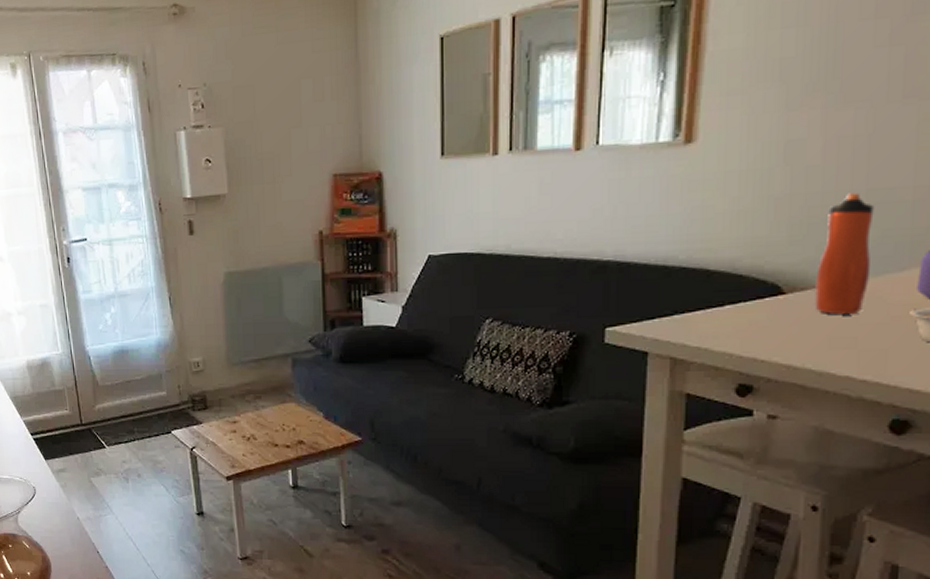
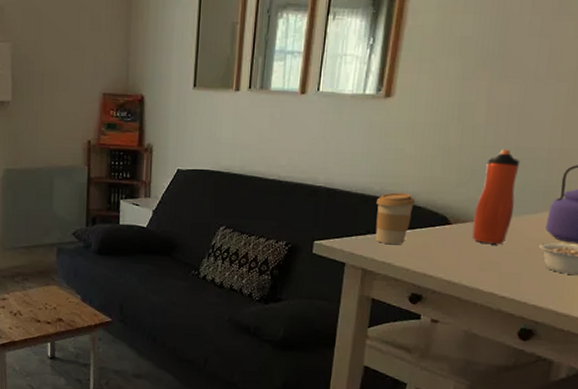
coffee cup: none [684,259,735,326] -> present [375,192,416,245]

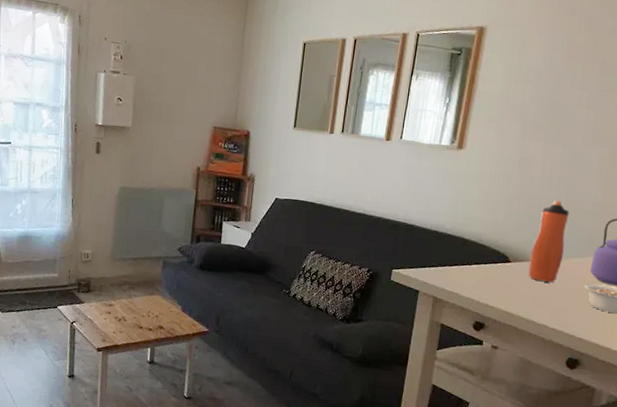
coffee cup: present [375,192,416,245] -> none [446,231,481,278]

